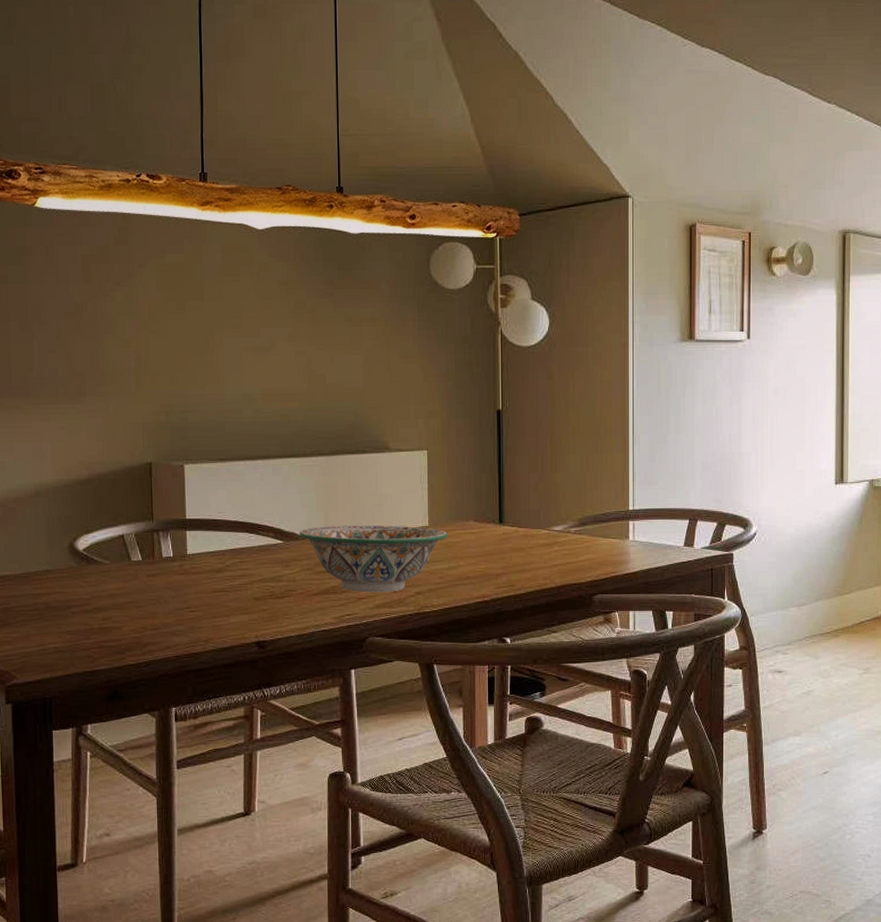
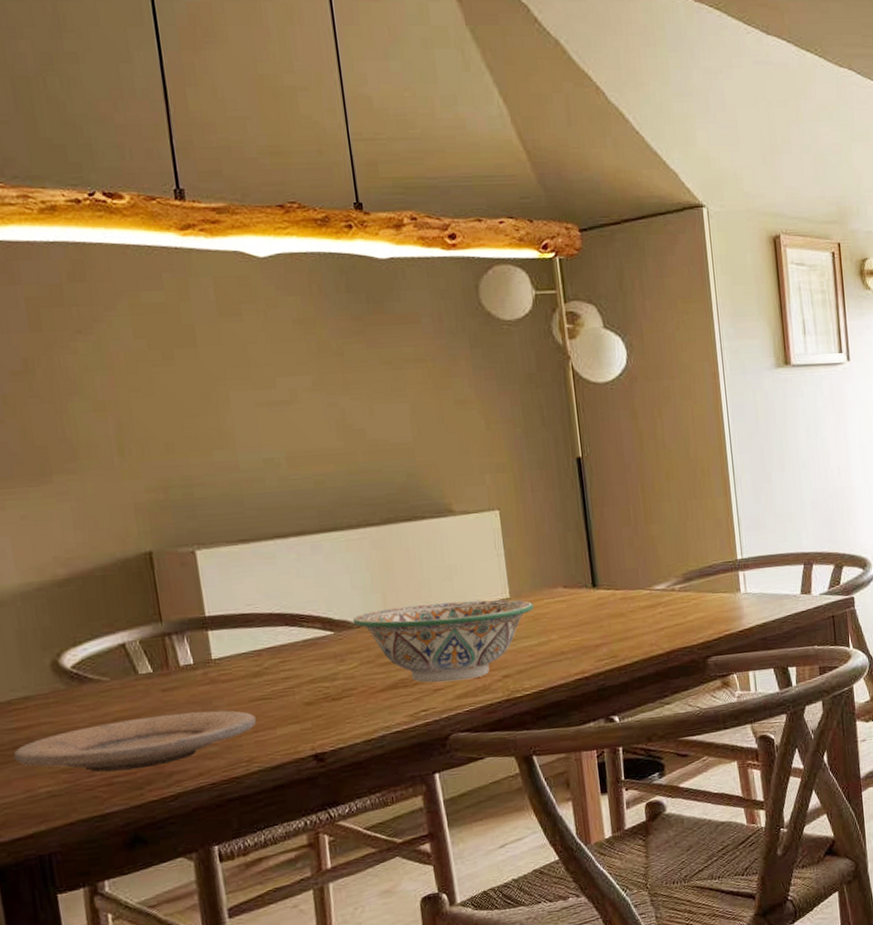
plate: none [34,595,215,638] -> present [13,710,256,773]

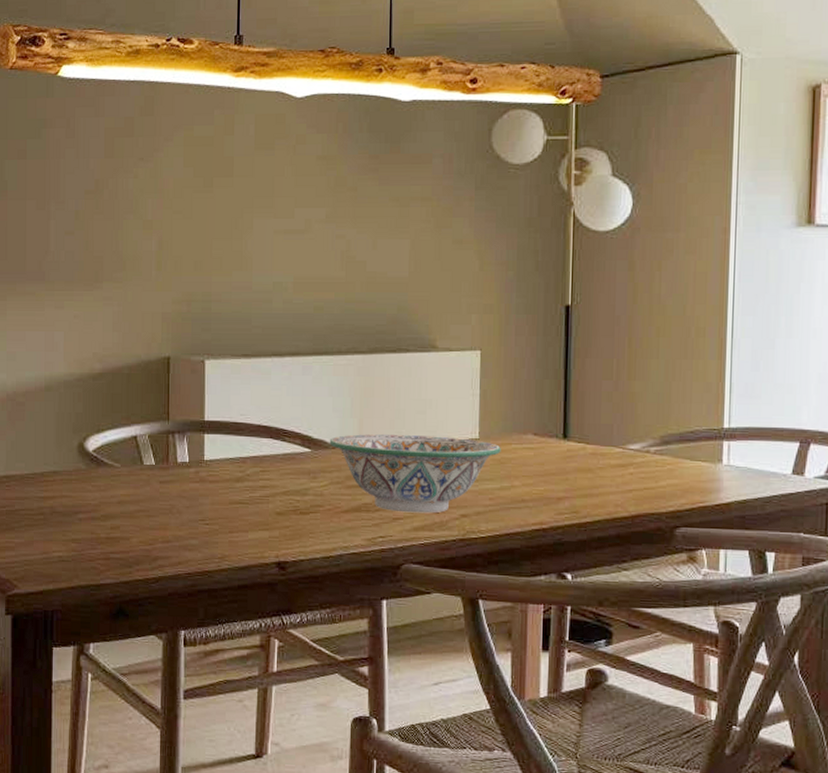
plate: present [13,710,256,773] -> none [39,504,232,550]

